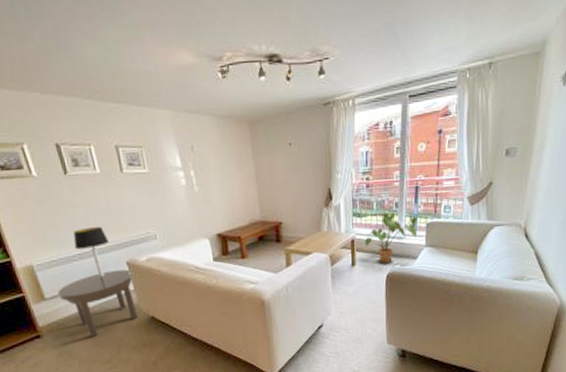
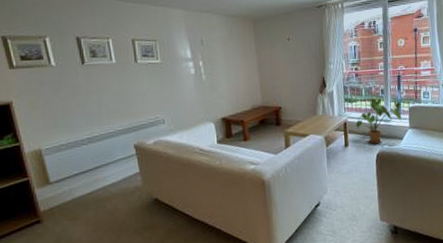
side table: present [57,269,139,337] -> none [63,152,142,221]
table lamp: present [73,226,109,277] -> none [84,111,119,160]

